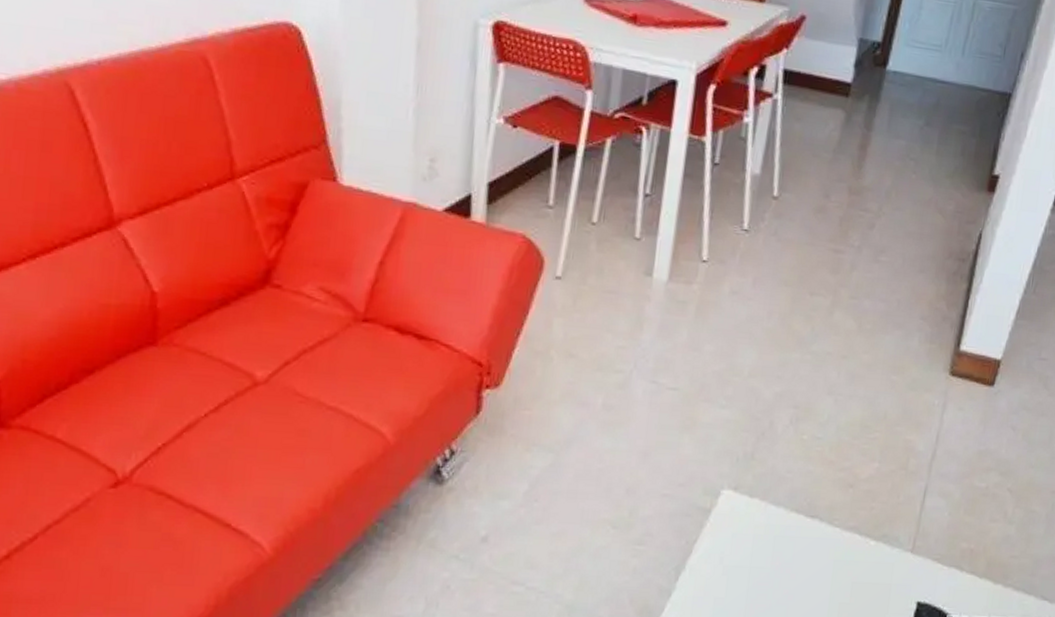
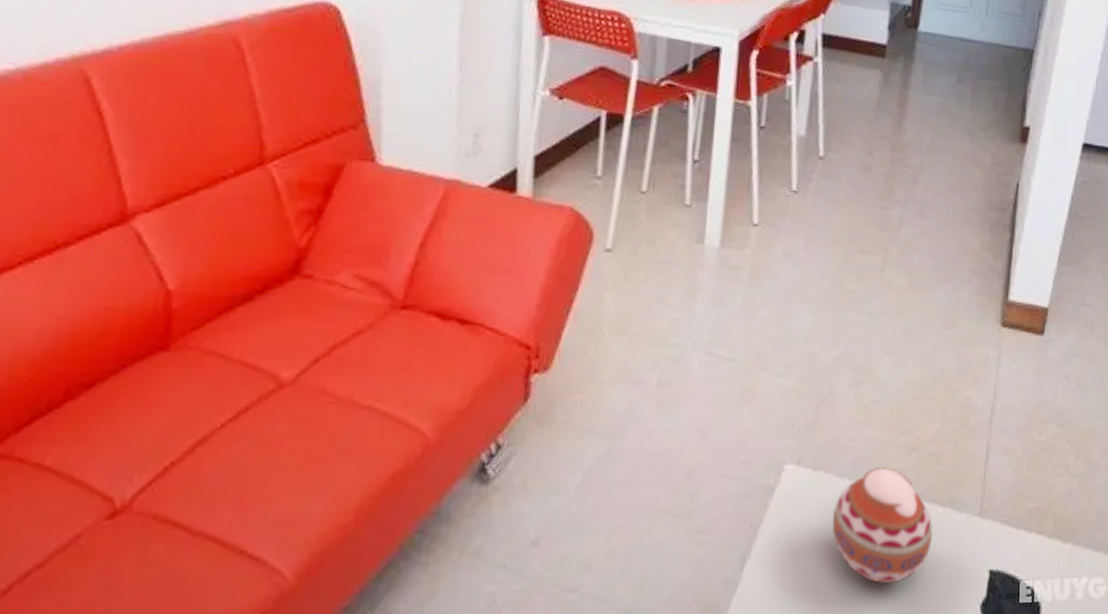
decorative ball: none [765,498,864,604] -> present [832,466,932,583]

